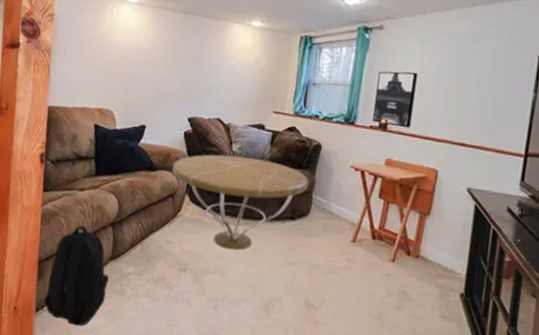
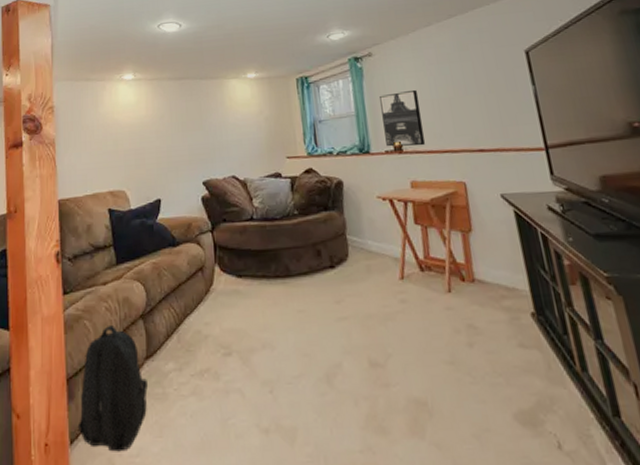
coffee table: present [172,154,309,251] -> none [196,209,340,318]

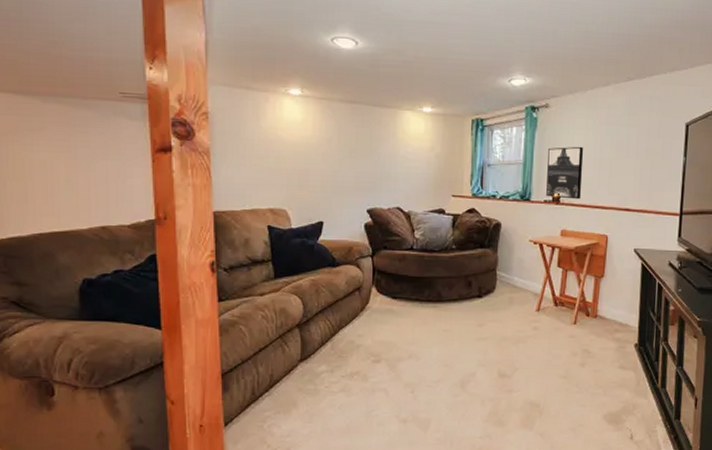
backpack: present [77,325,148,452] -> none [232,332,300,433]

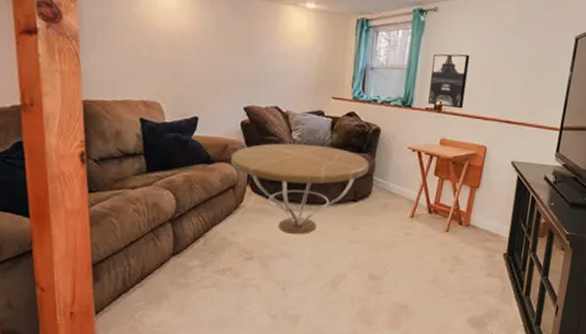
coffee table: none [356,242,492,334] -> present [231,143,369,235]

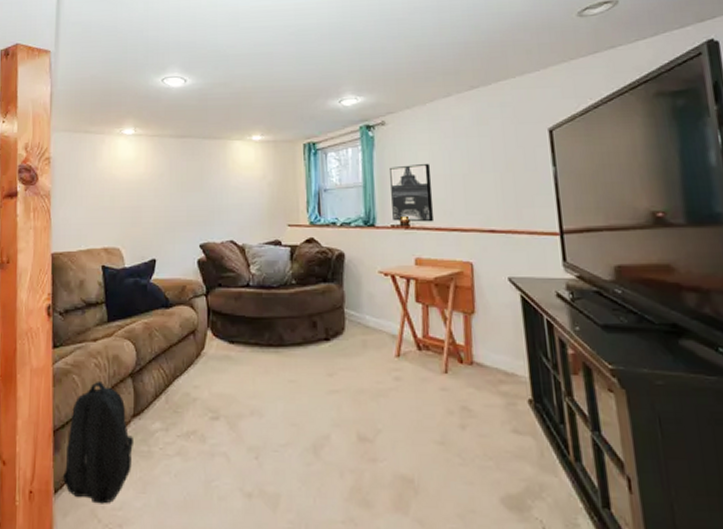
backpack: none [103,225,172,322] -> present [62,382,133,504]
coffee table: present [231,143,369,235] -> none [190,277,338,386]

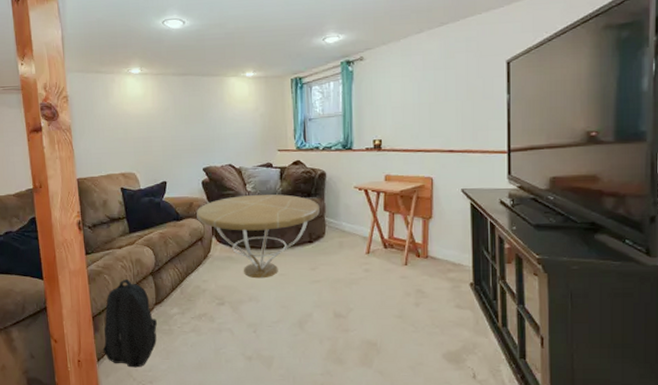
coffee table: none [190,277,338,386] -> present [196,194,320,279]
wall art: present [390,163,435,222] -> none [366,93,403,145]

